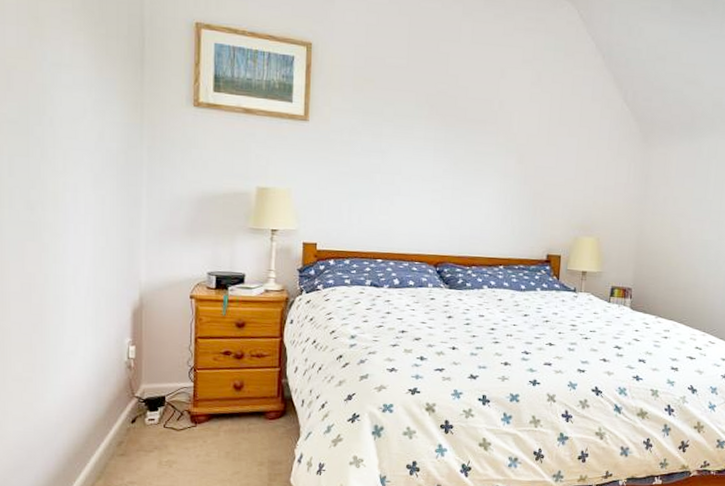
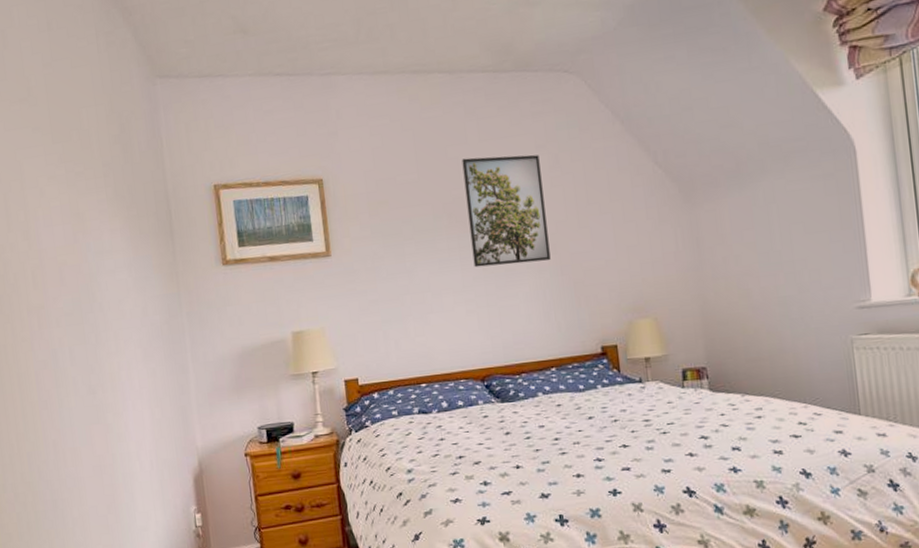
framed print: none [446,56,524,169] -> present [461,154,551,268]

